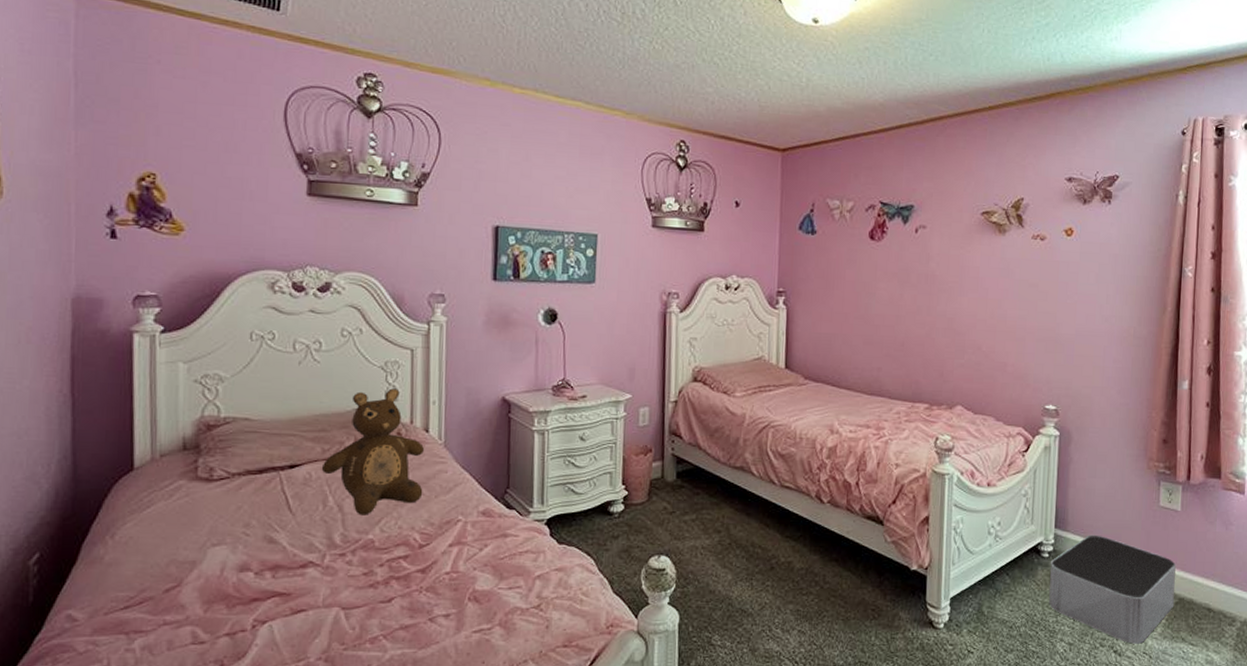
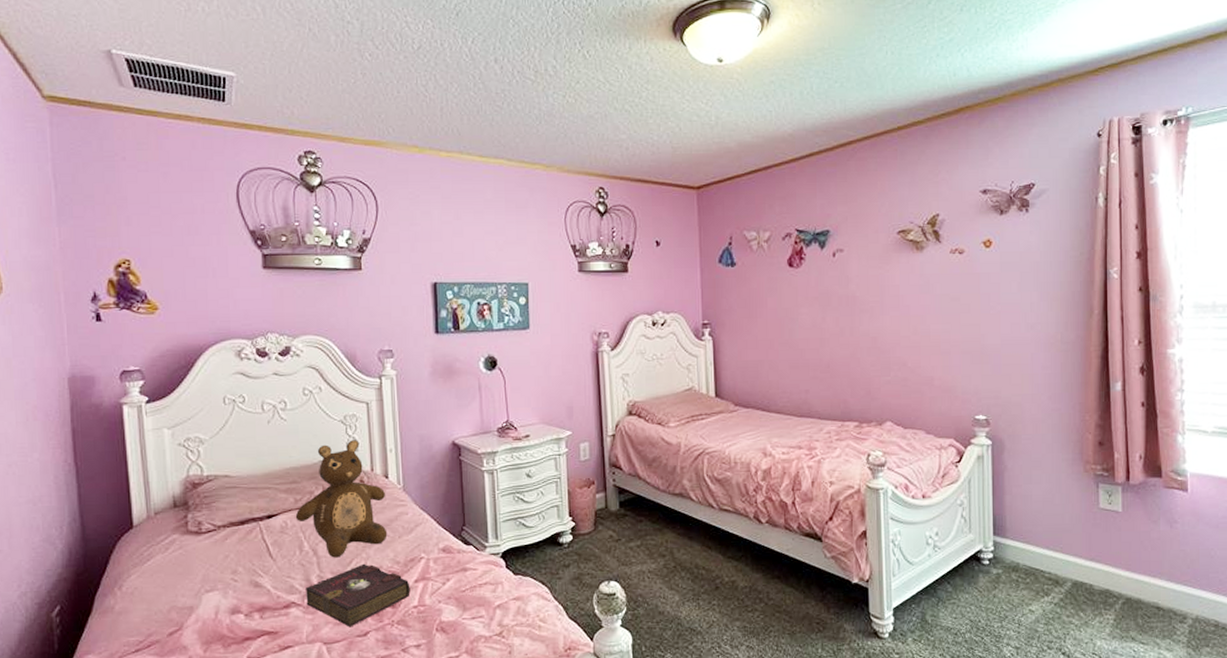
book: none [326,523,444,592] -> present [306,563,411,627]
storage bin: present [1049,534,1176,644] -> none [991,539,1122,645]

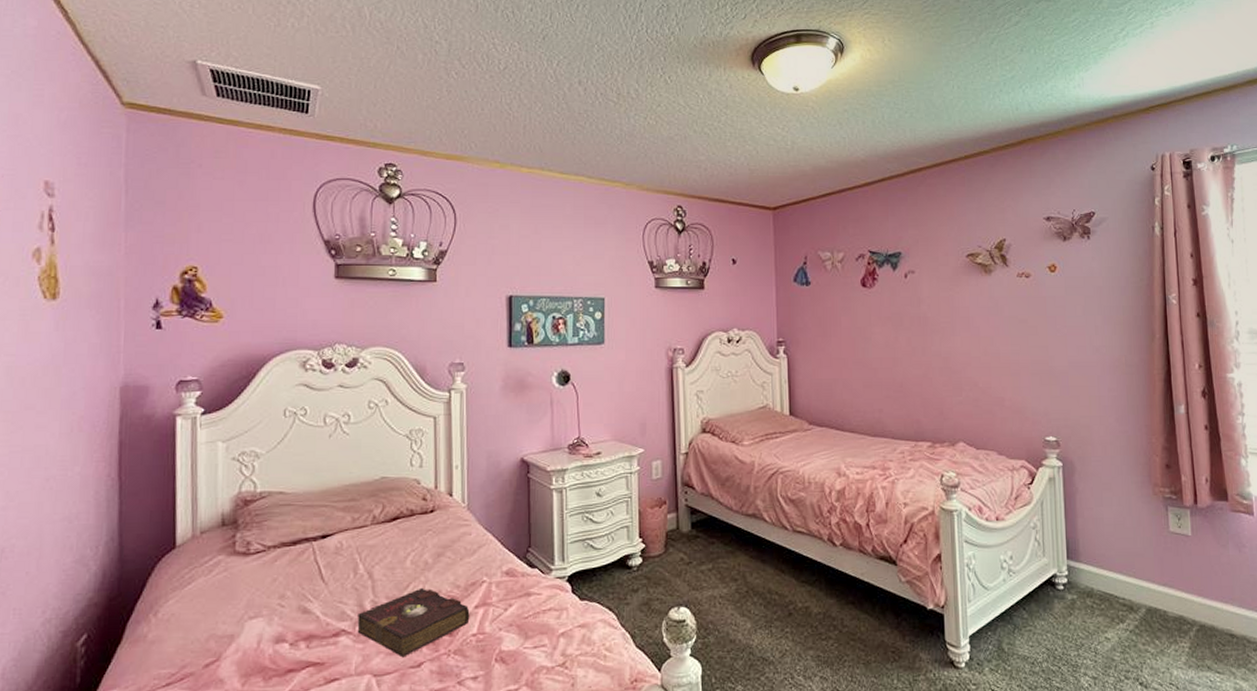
teddy bear: present [295,440,388,558] -> none [351,455,450,581]

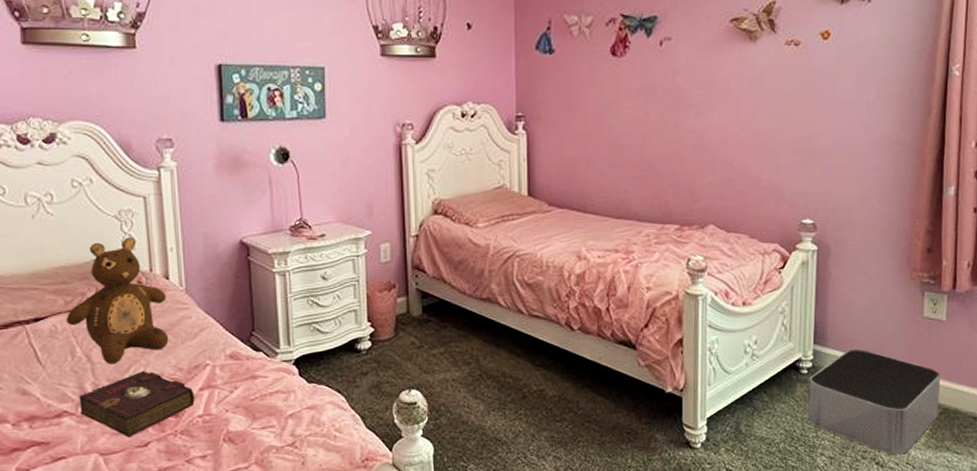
teddy bear: none [351,455,450,581] -> present [65,237,169,364]
storage bin: none [1066,564,1196,675] -> present [808,348,940,455]

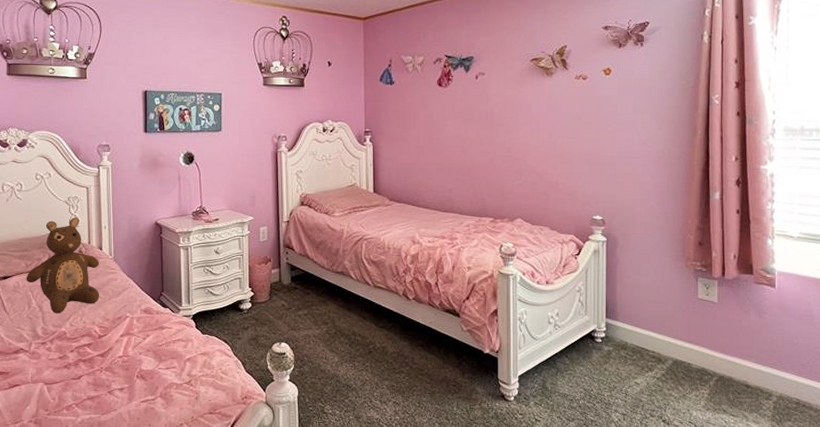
book: present [79,370,195,438] -> none [32,319,117,371]
storage bin: present [808,348,940,455] -> none [603,323,716,415]

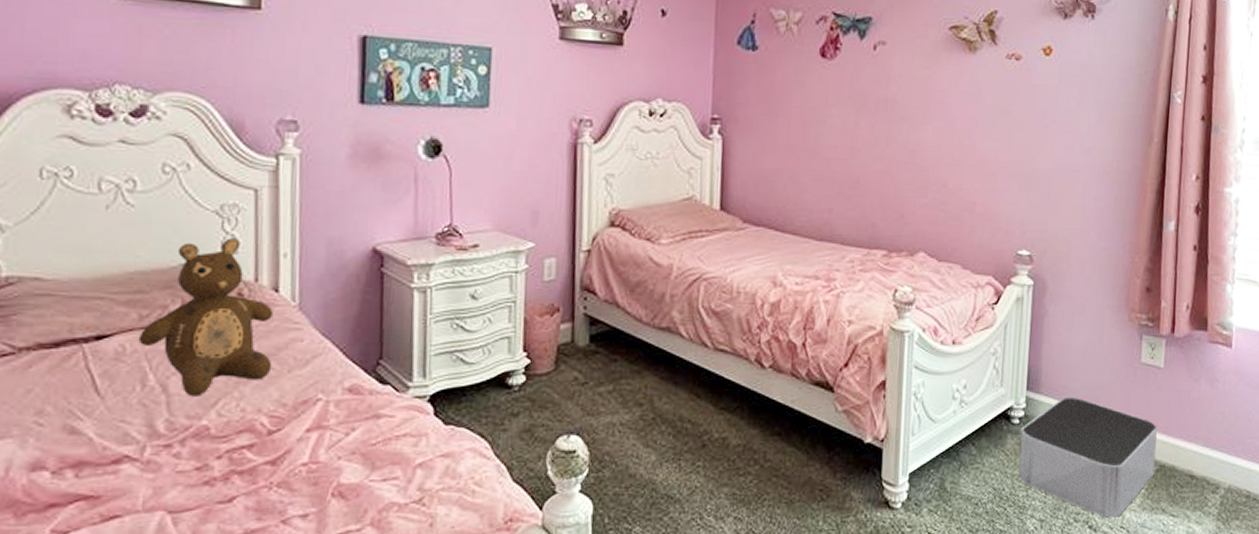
storage bin: none [603,323,716,415] -> present [1019,396,1157,518]

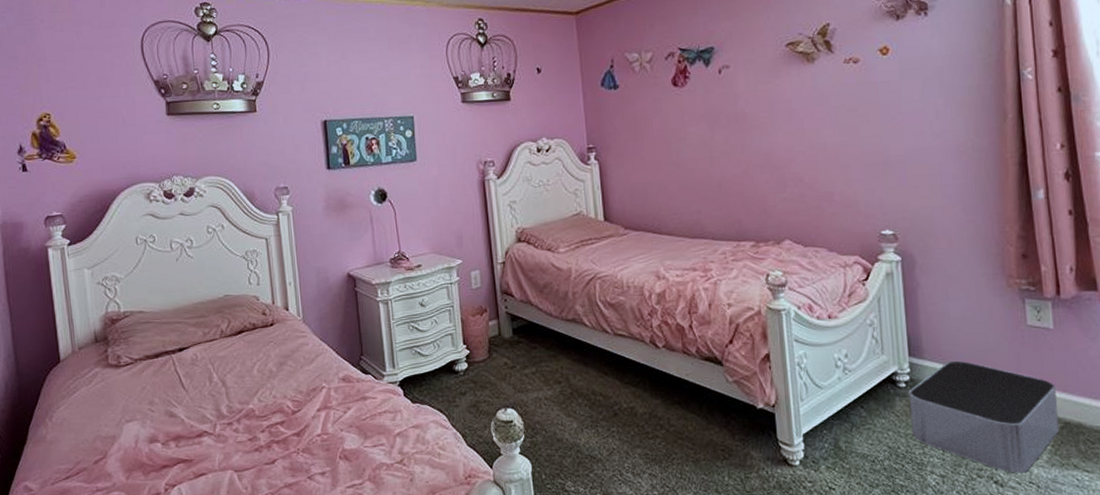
teddy bear: present [138,238,274,397] -> none [204,274,290,388]

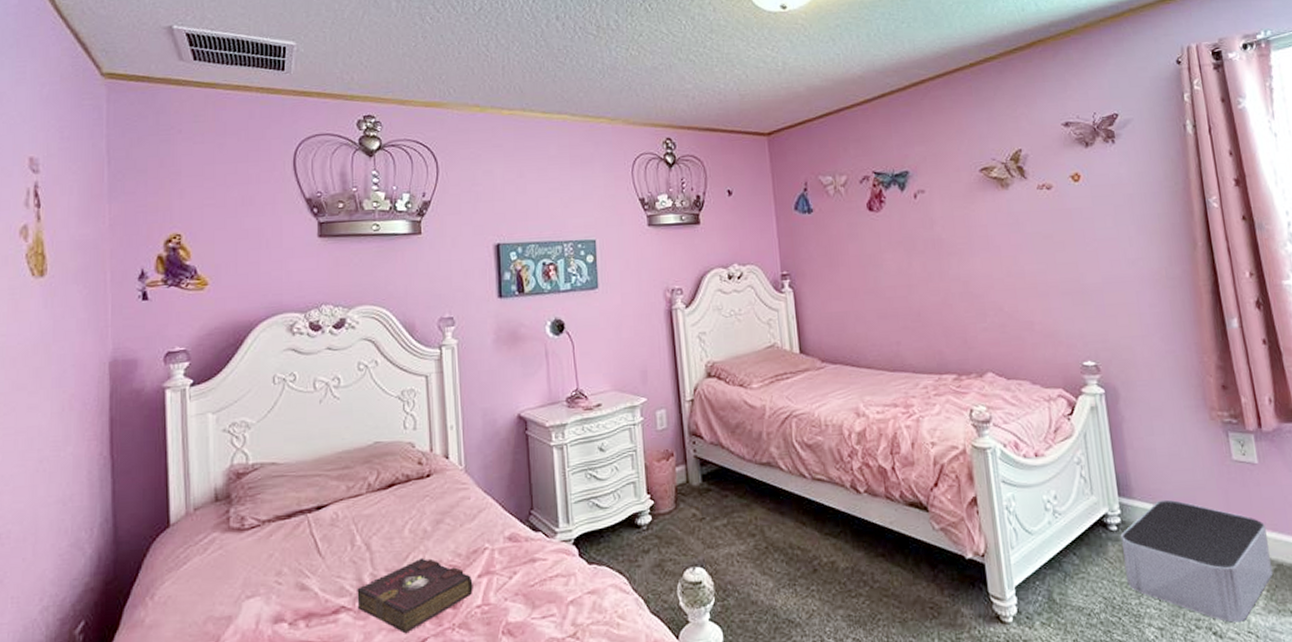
book: none [216,393,314,456] -> present [357,557,473,634]

